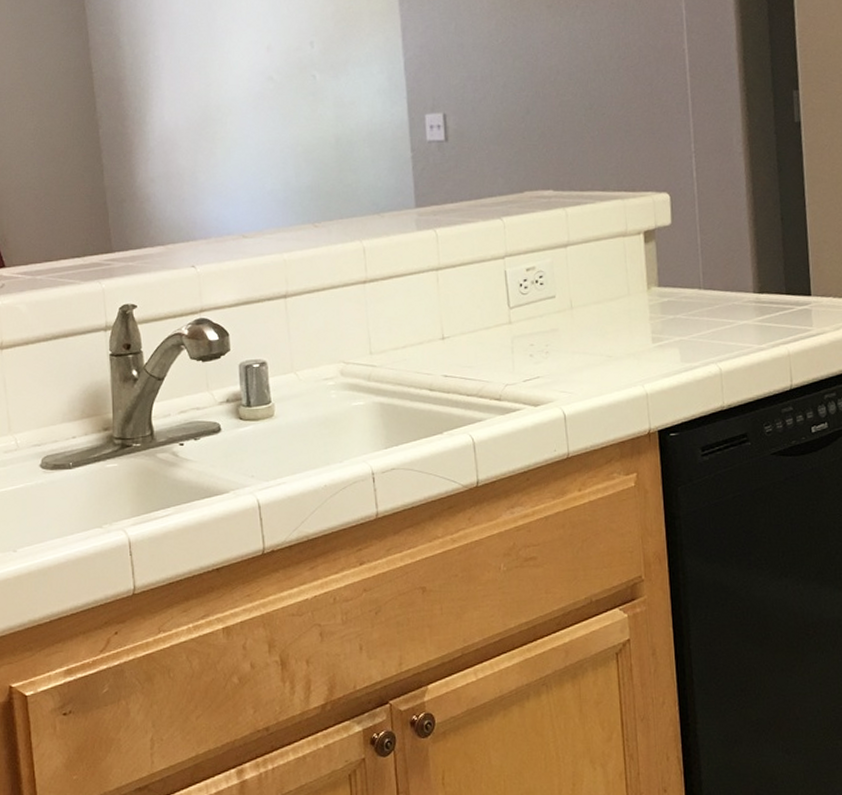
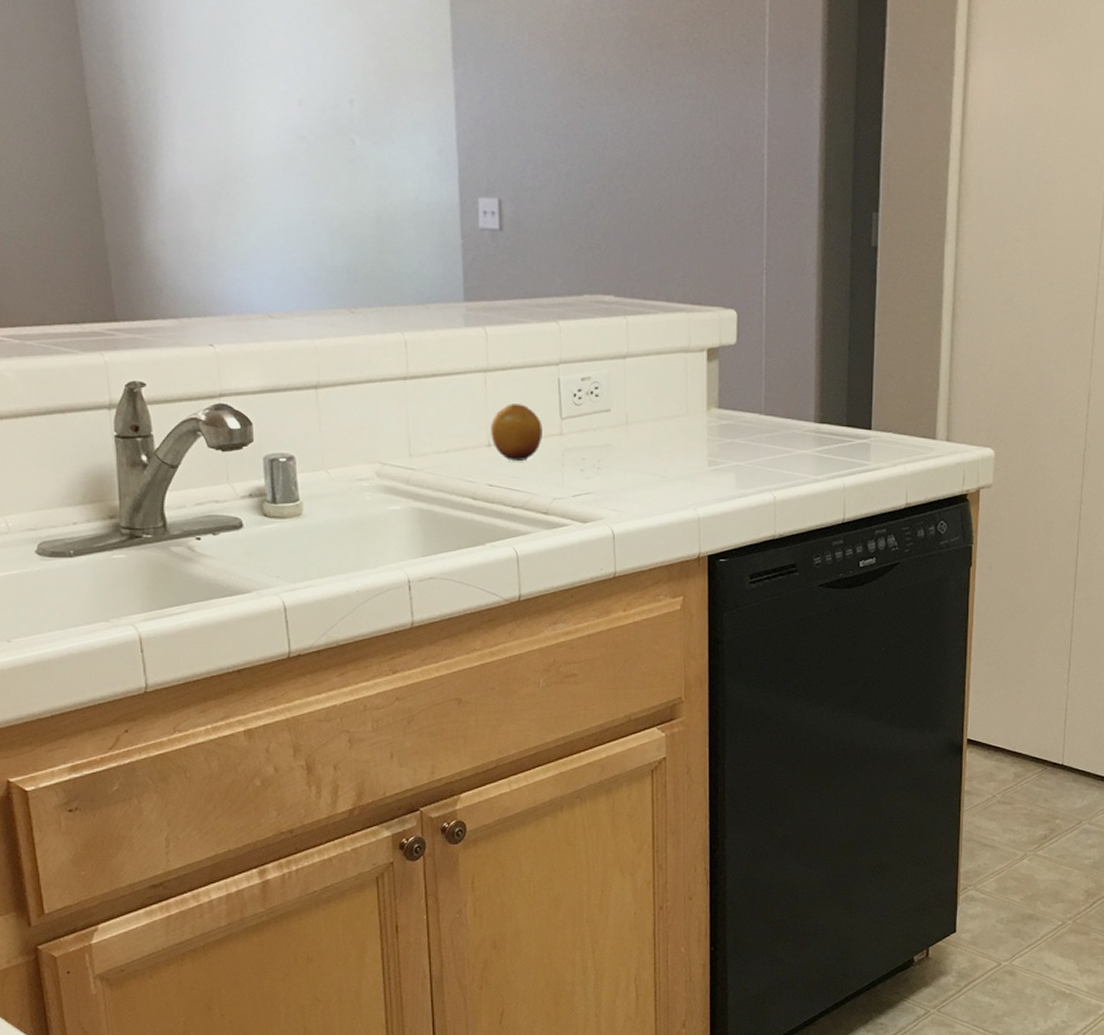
fruit: none [444,297,493,352] -> present [491,404,542,462]

